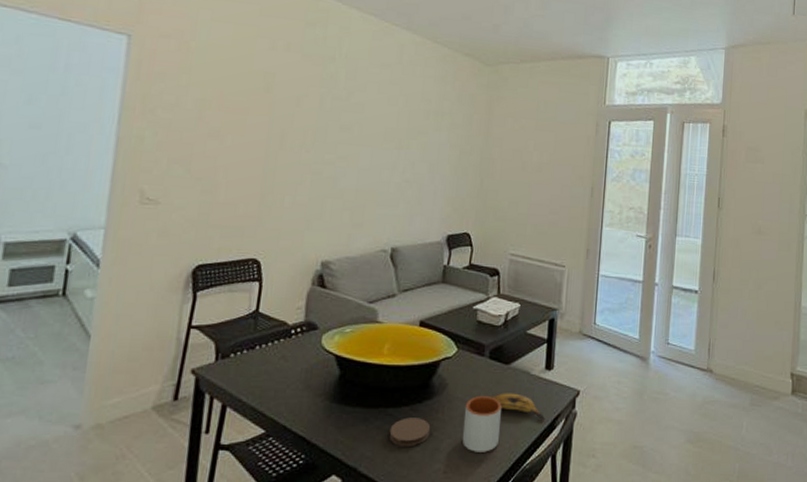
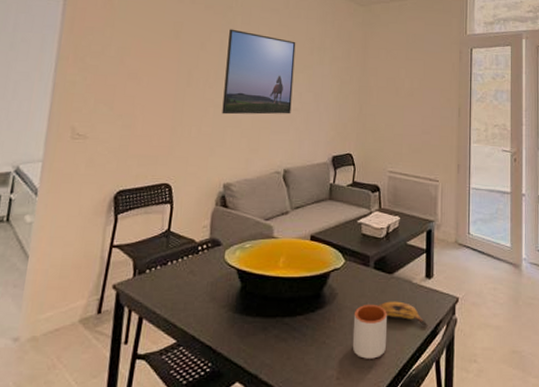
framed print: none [320,84,409,186] -> present [222,29,296,115]
coaster: present [389,417,431,446] -> none [286,326,324,354]

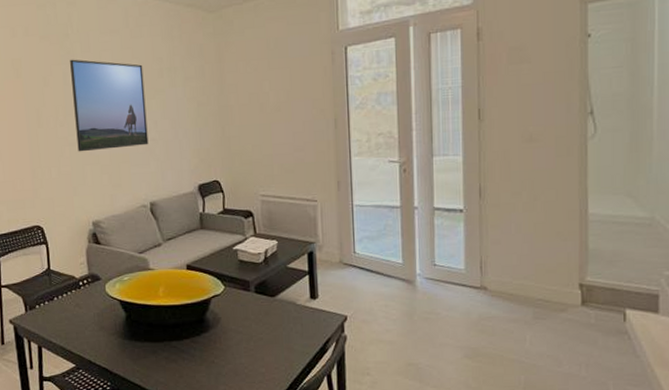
mug: present [352,305,387,359] -> none [239,326,275,375]
banana: present [377,301,428,326] -> none [262,322,317,344]

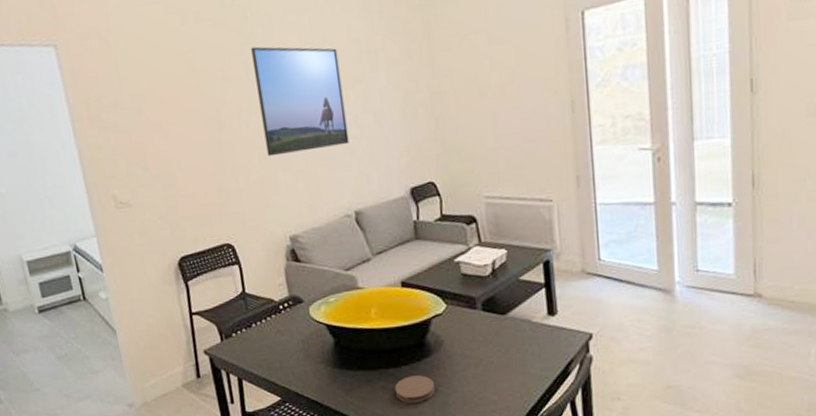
coaster: none [176,348,212,372] -> present [394,375,436,403]

